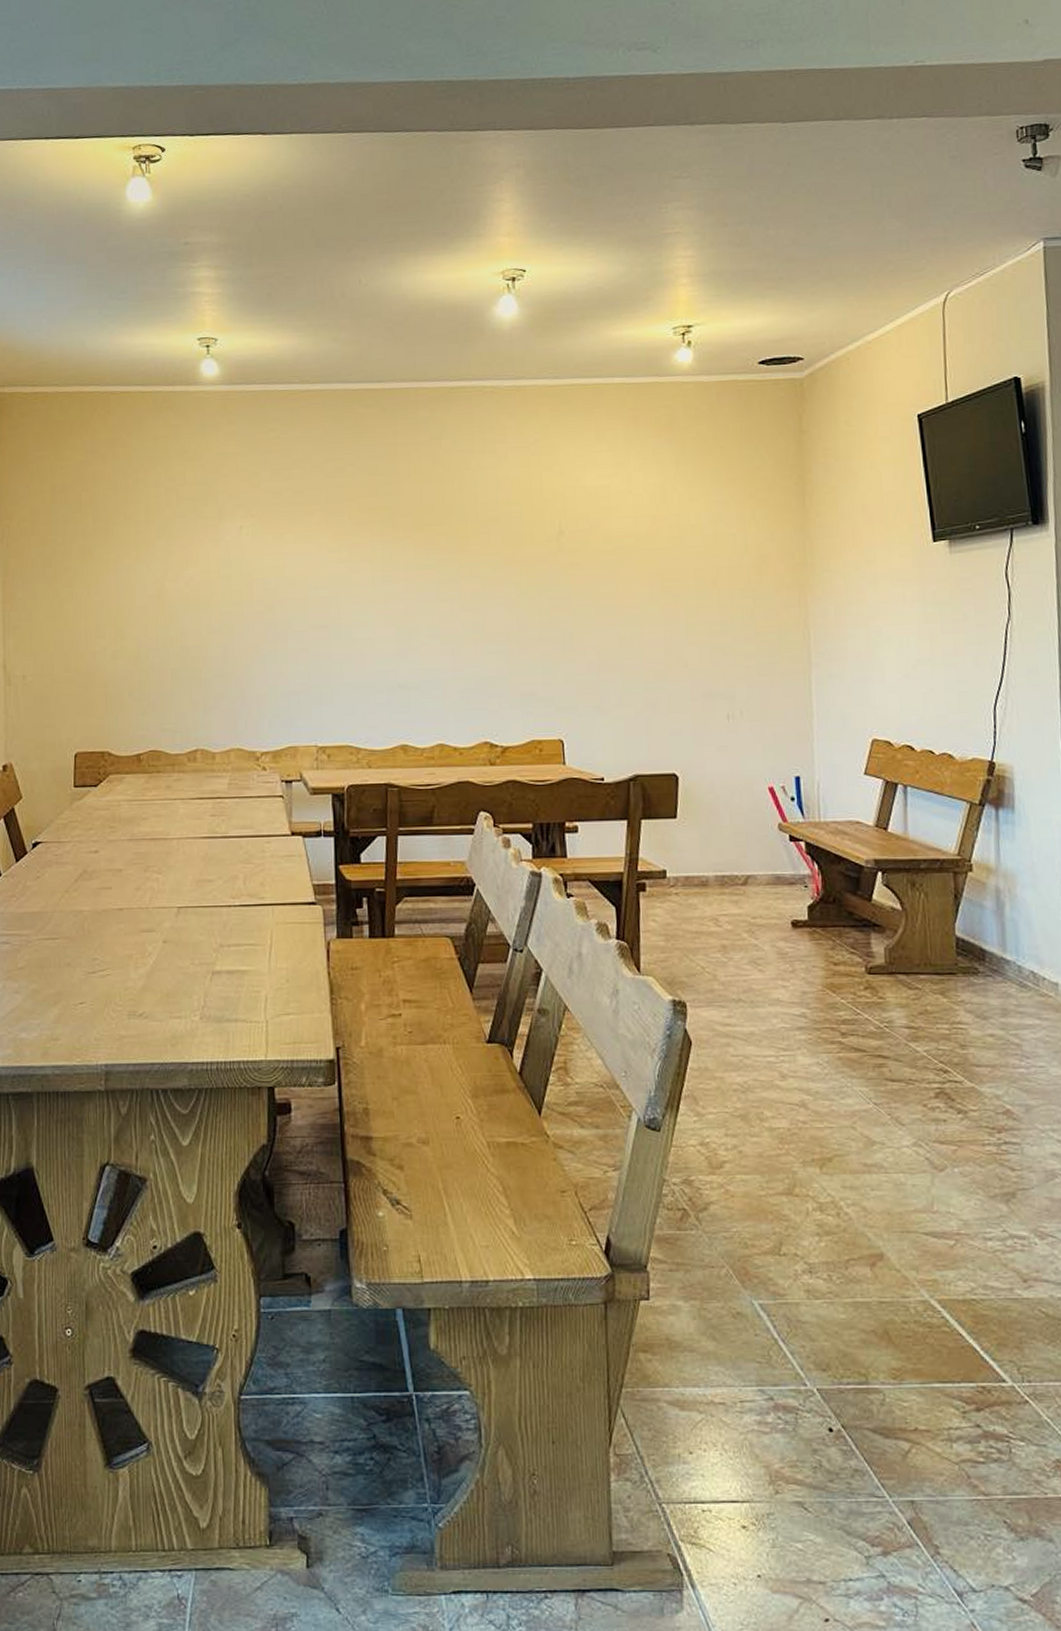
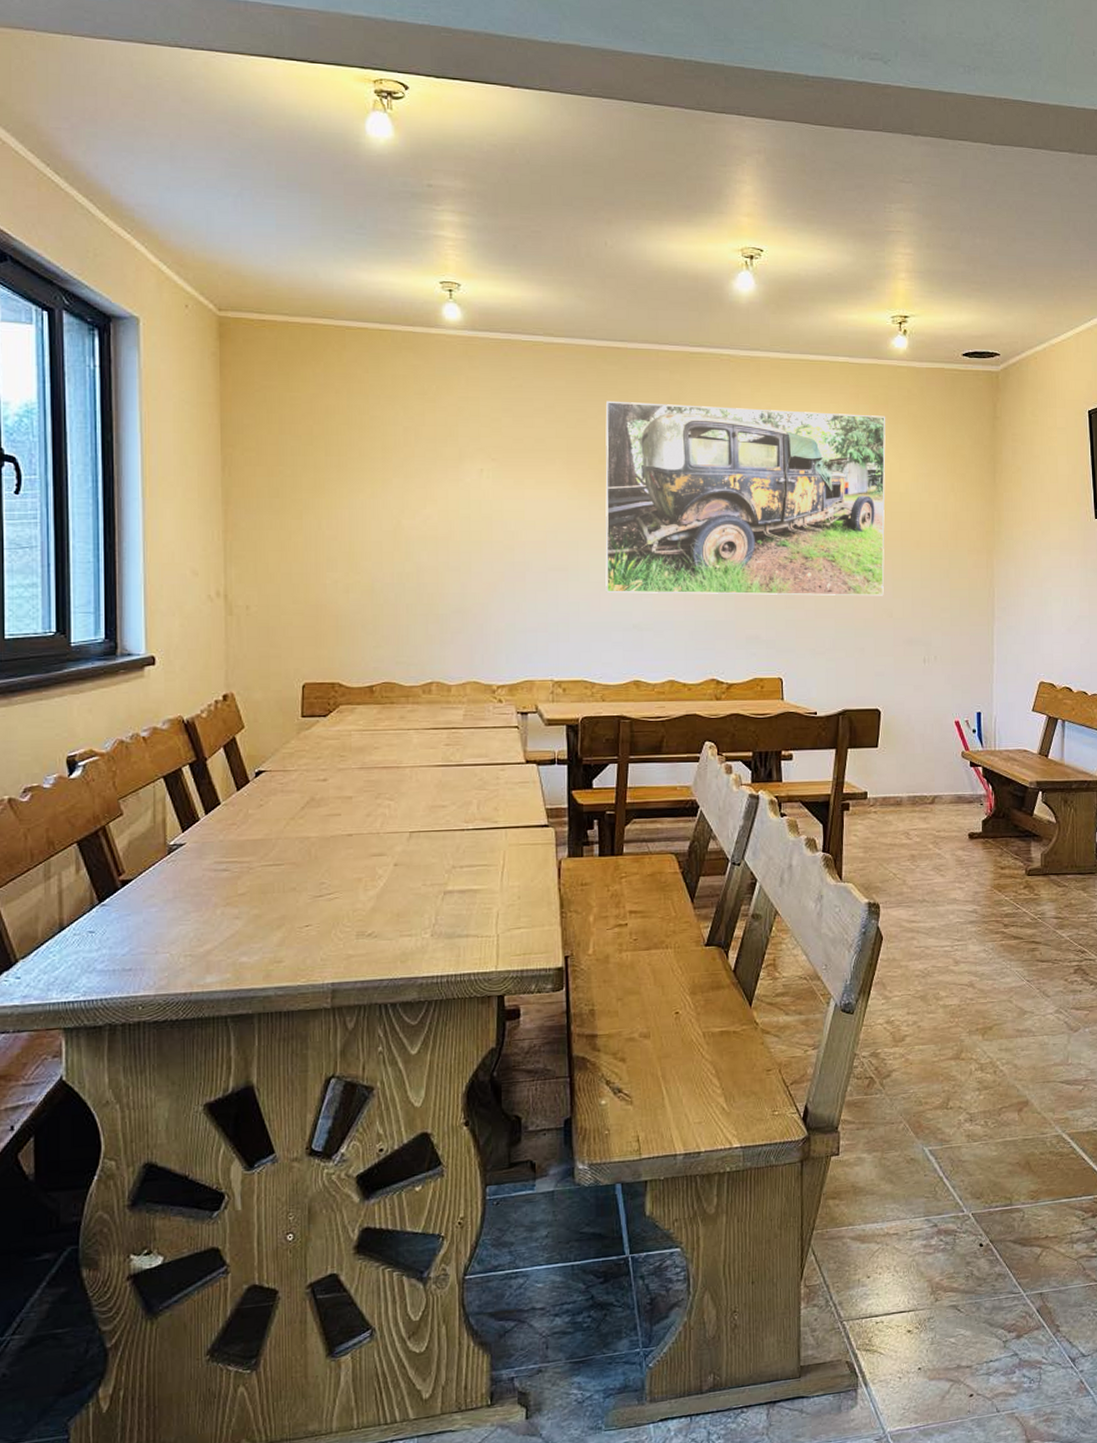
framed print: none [364,439,677,650] -> present [605,400,886,596]

